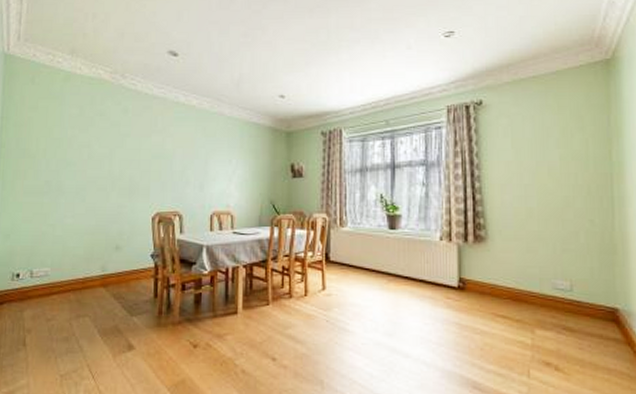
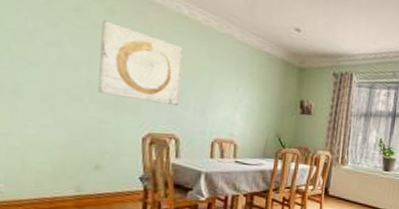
wall art: none [117,119,181,184] -> present [98,20,183,105]

